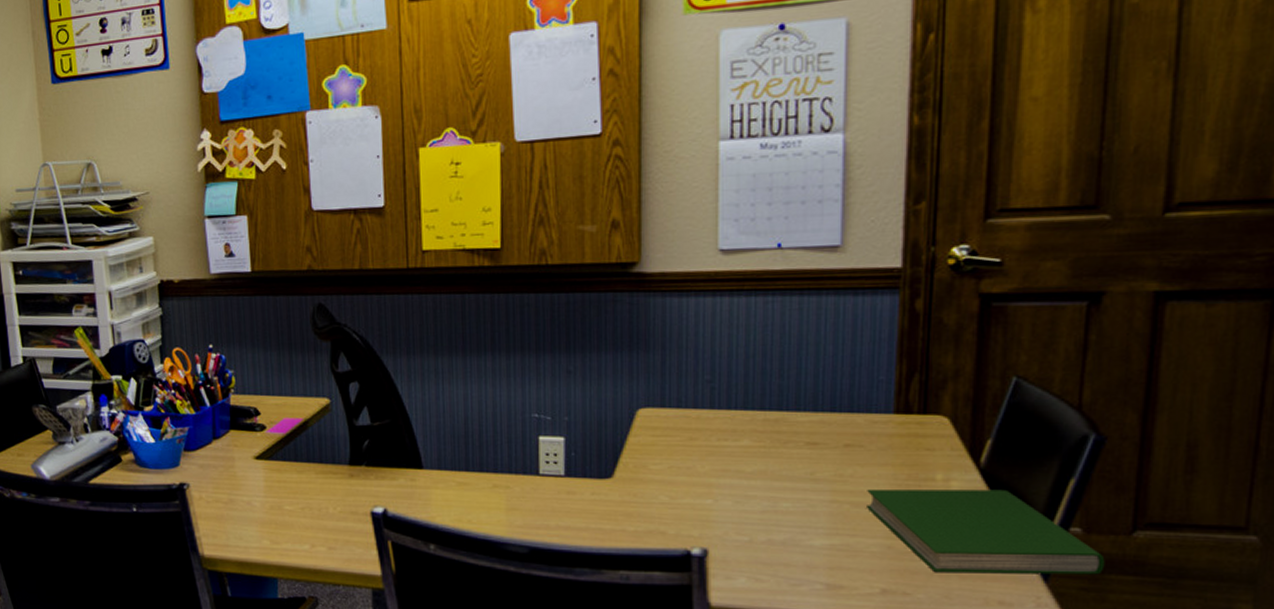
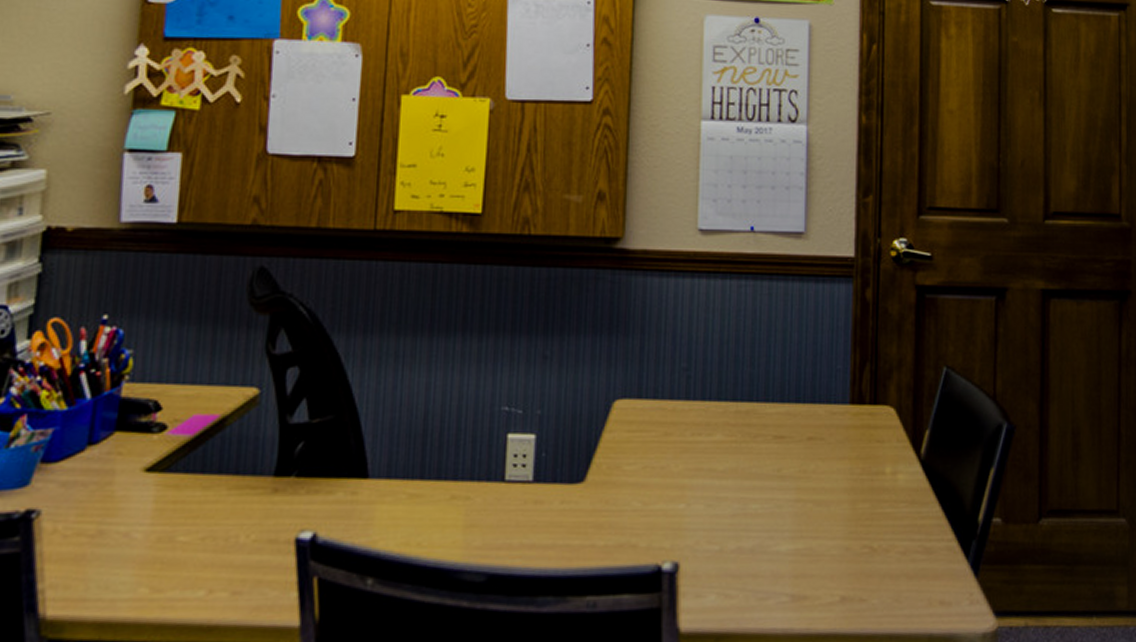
hardcover book: present [867,489,1105,575] -> none [827,481,1020,573]

